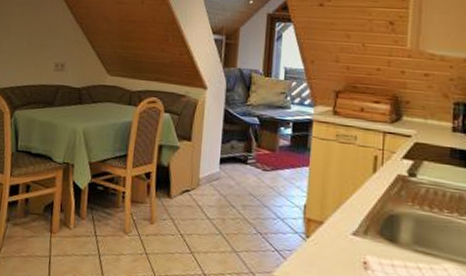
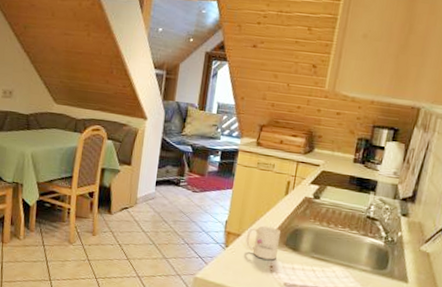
mug: none [331,210,373,255] -> present [246,225,281,260]

